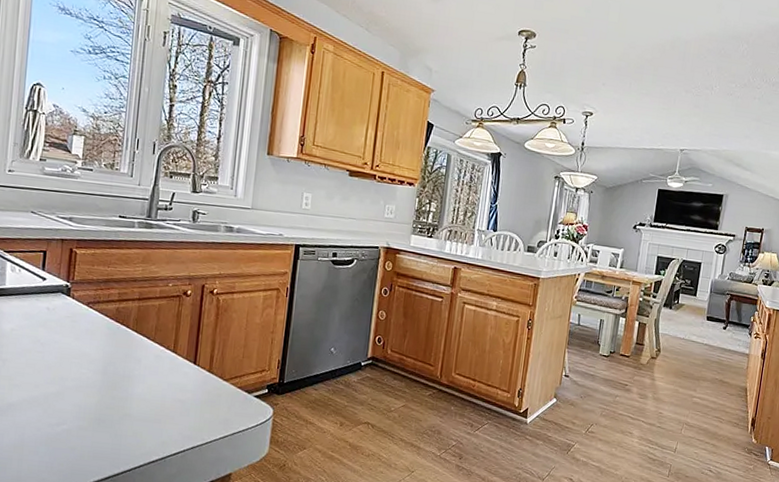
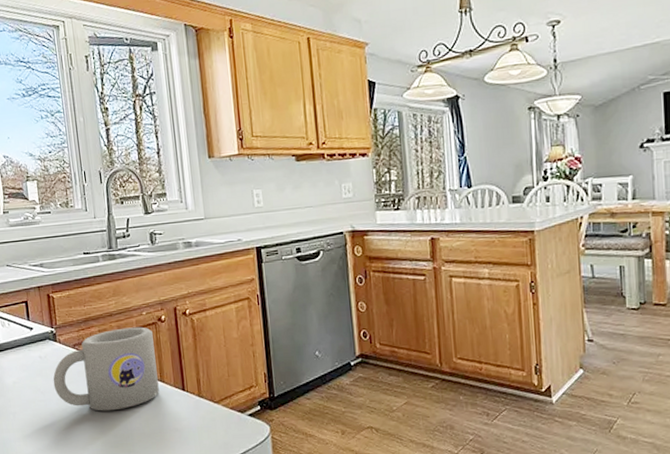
mug: none [56,295,175,373] -> present [53,327,159,411]

